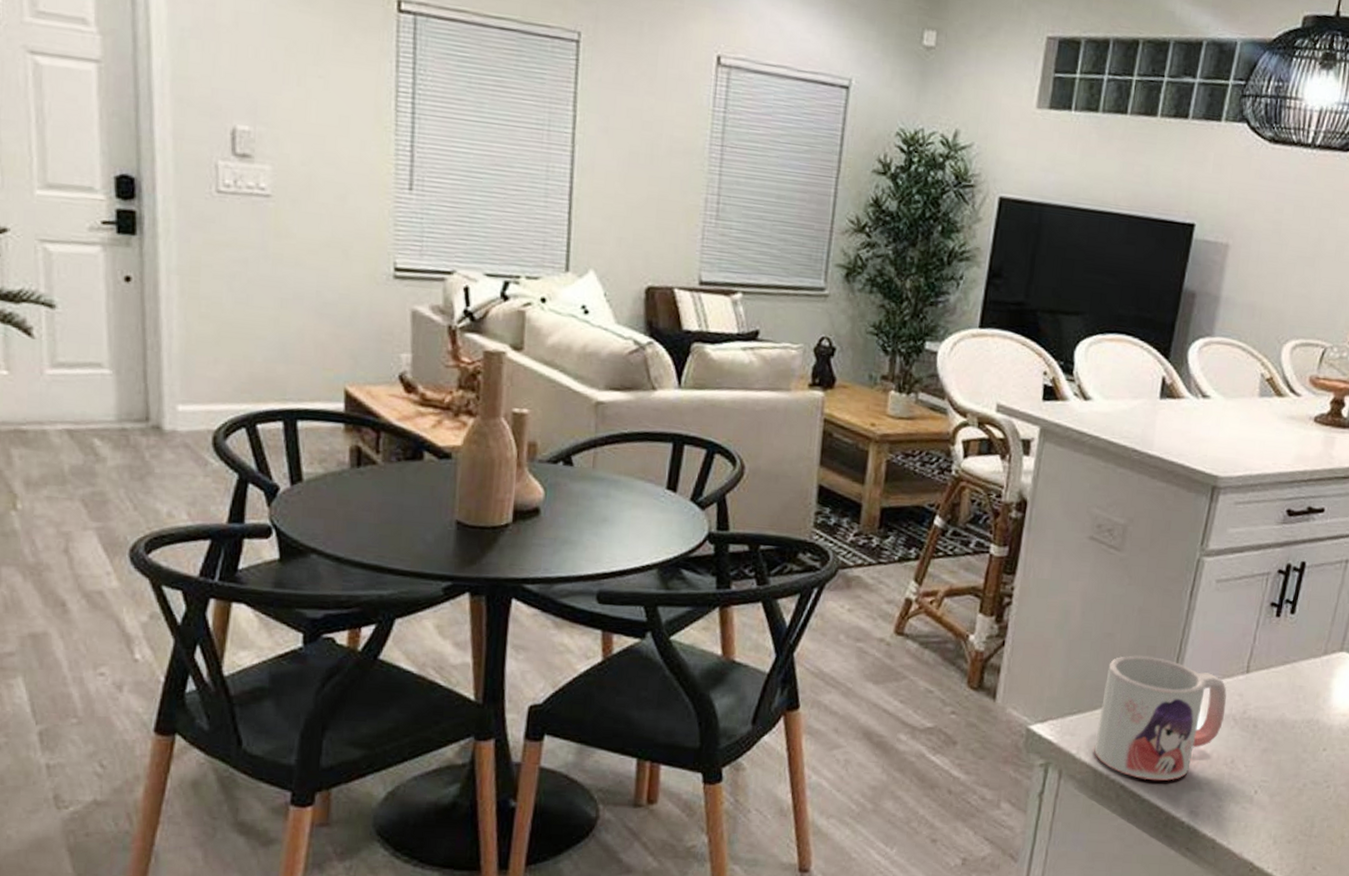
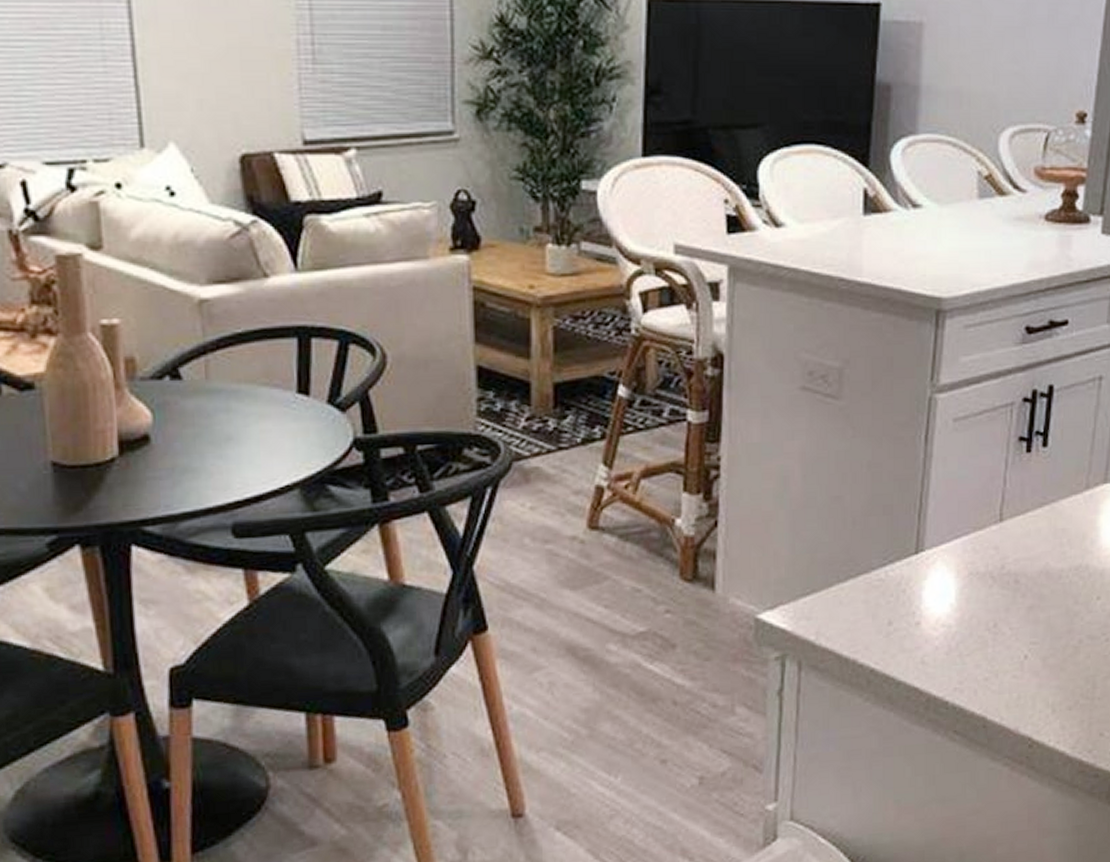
mug: present [1094,654,1227,781] -> none [835,516,981,660]

